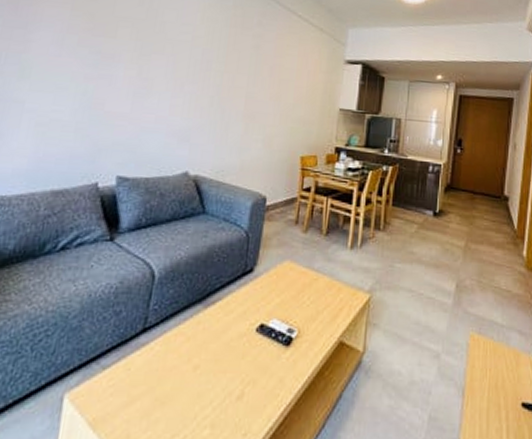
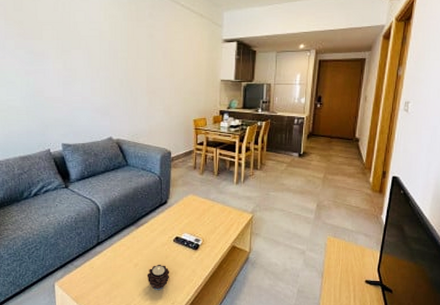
candle: none [210,367,246,411] -> present [147,264,170,290]

